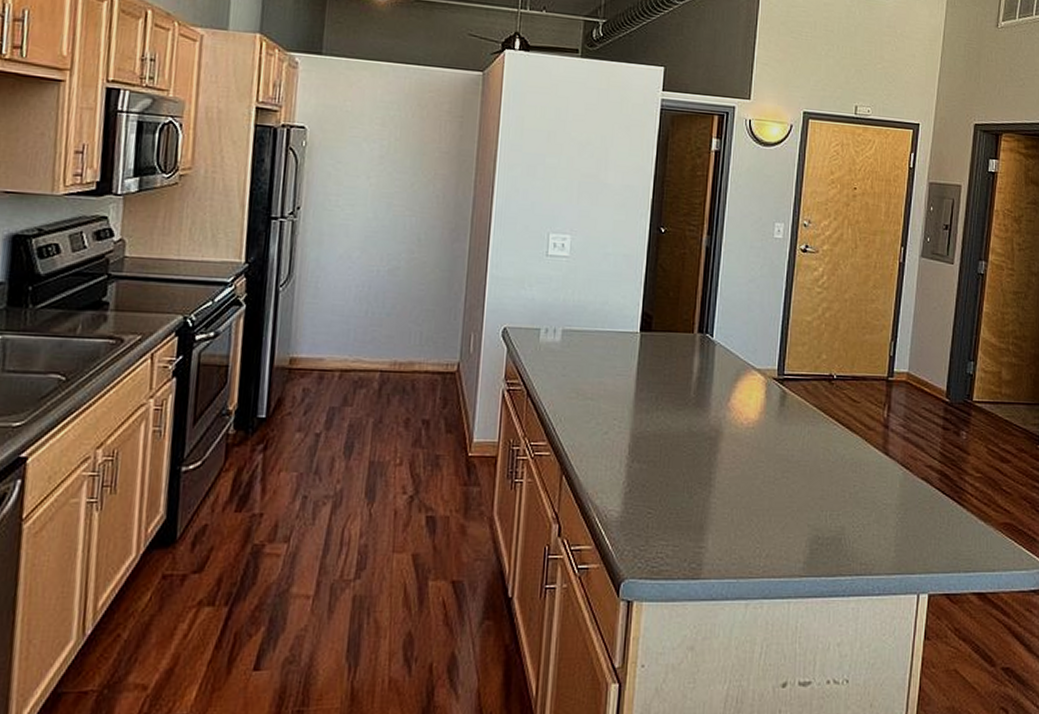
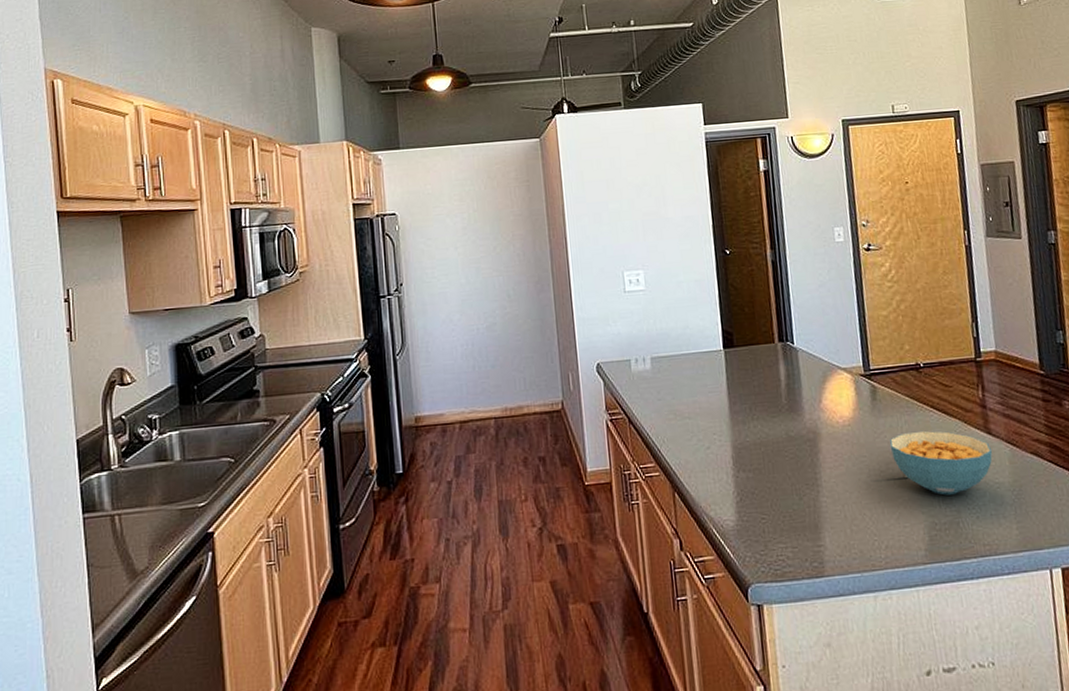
cereal bowl: none [790,443,885,511] -> present [890,431,993,495]

